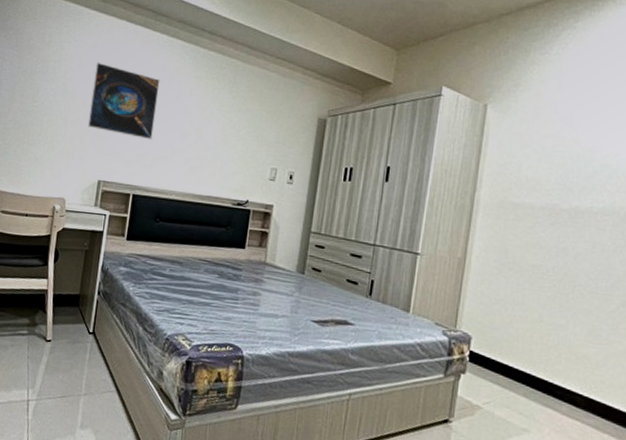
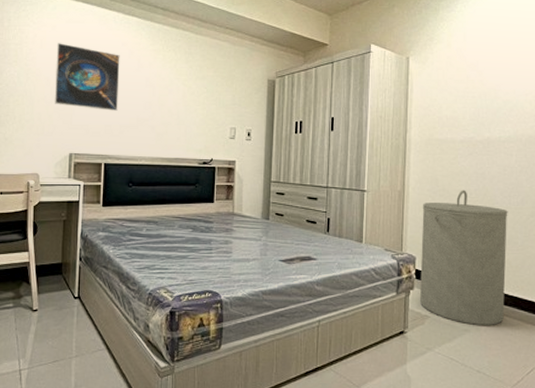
laundry hamper: none [470,265,593,429] -> present [419,190,508,326]

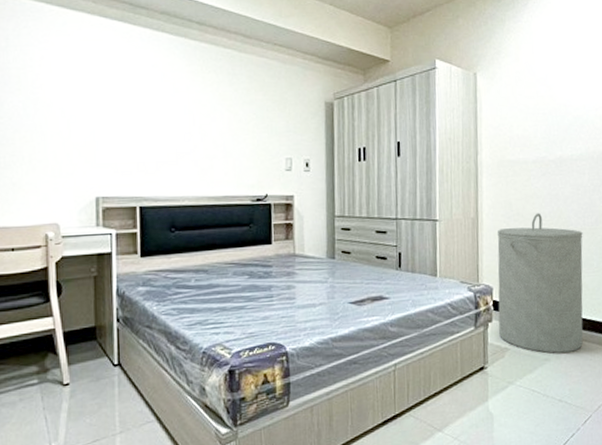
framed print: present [54,43,120,111] -> none [70,66,152,145]

